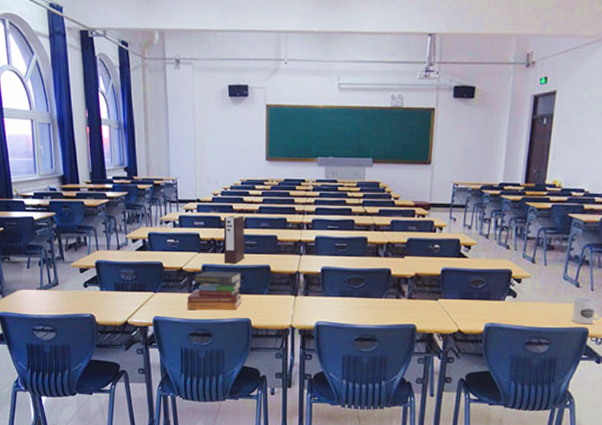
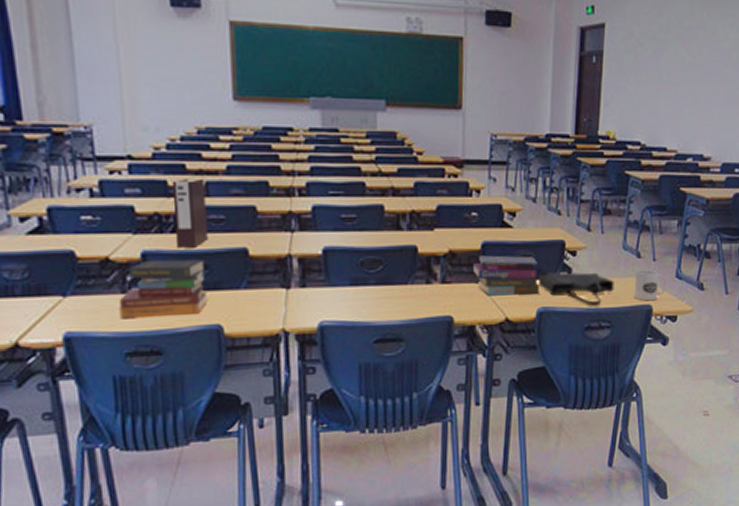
books: none [434,279,488,312] -> present [473,255,539,296]
tote bag: none [486,294,554,325] -> present [537,271,614,306]

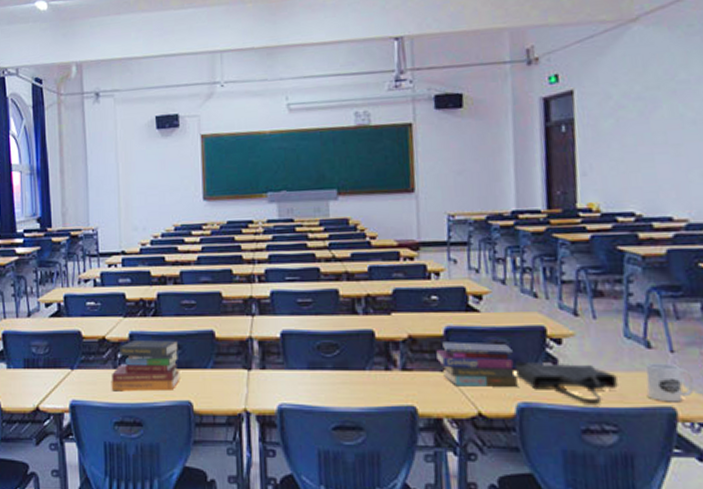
binder: present [172,178,208,248] -> none [154,269,181,330]

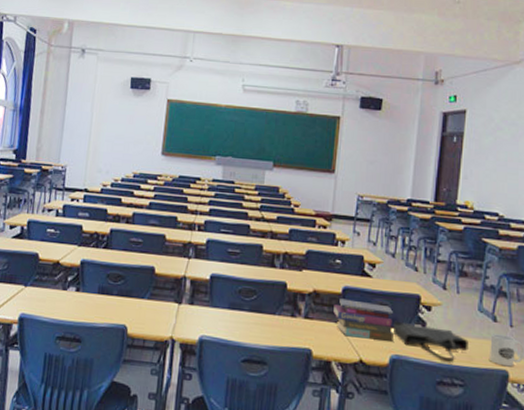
books: present [111,340,181,392] -> none [58,267,122,314]

